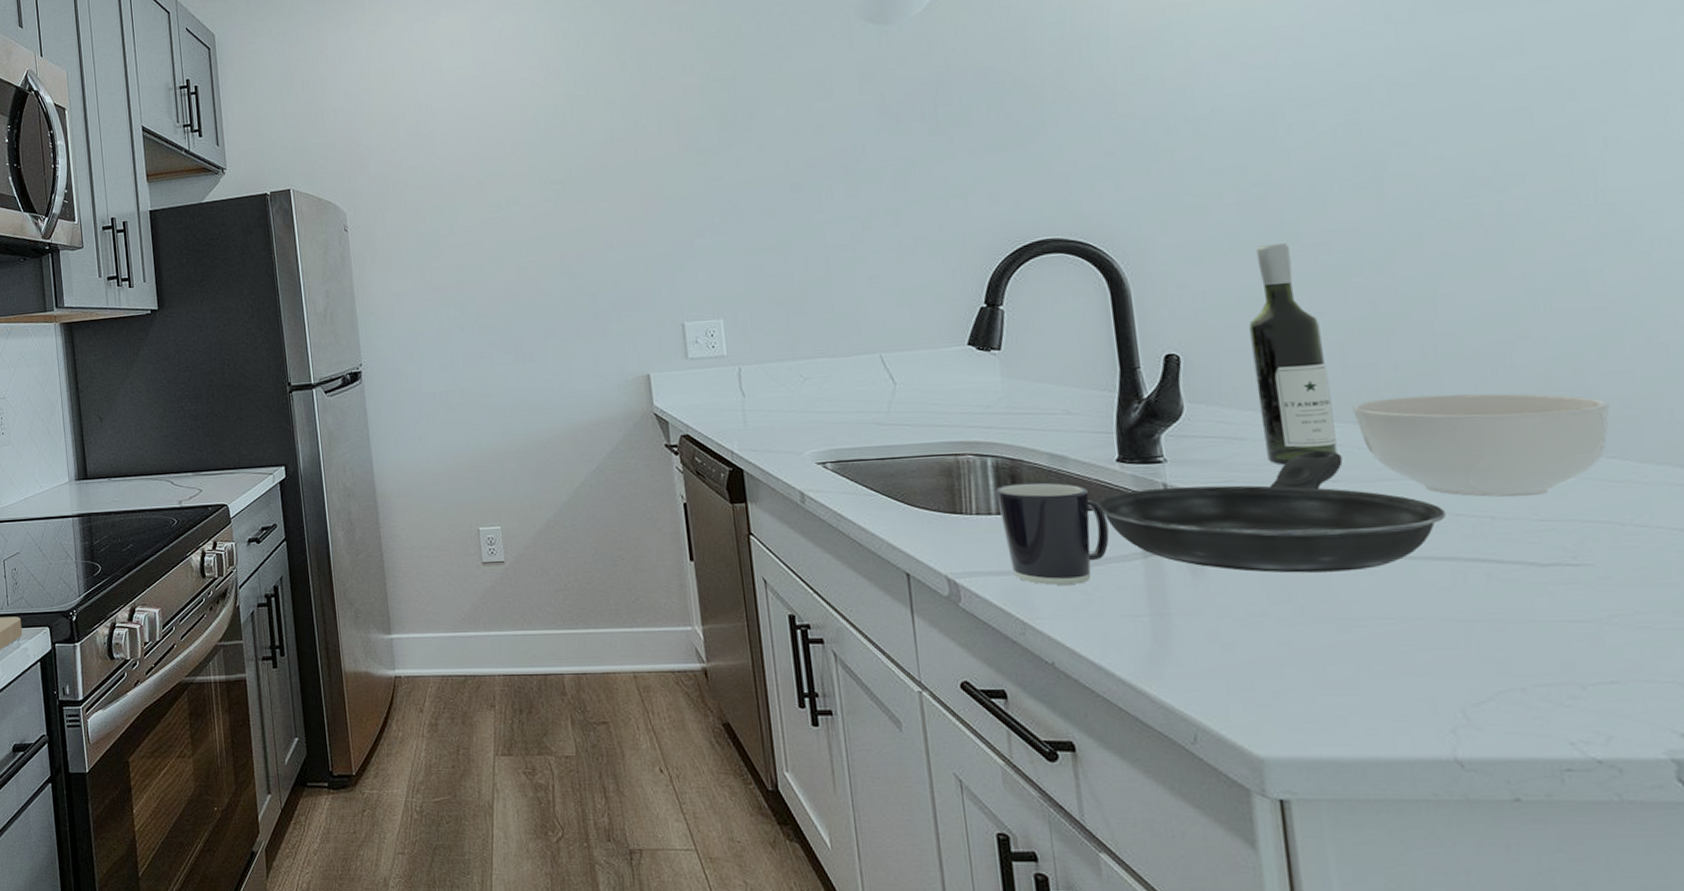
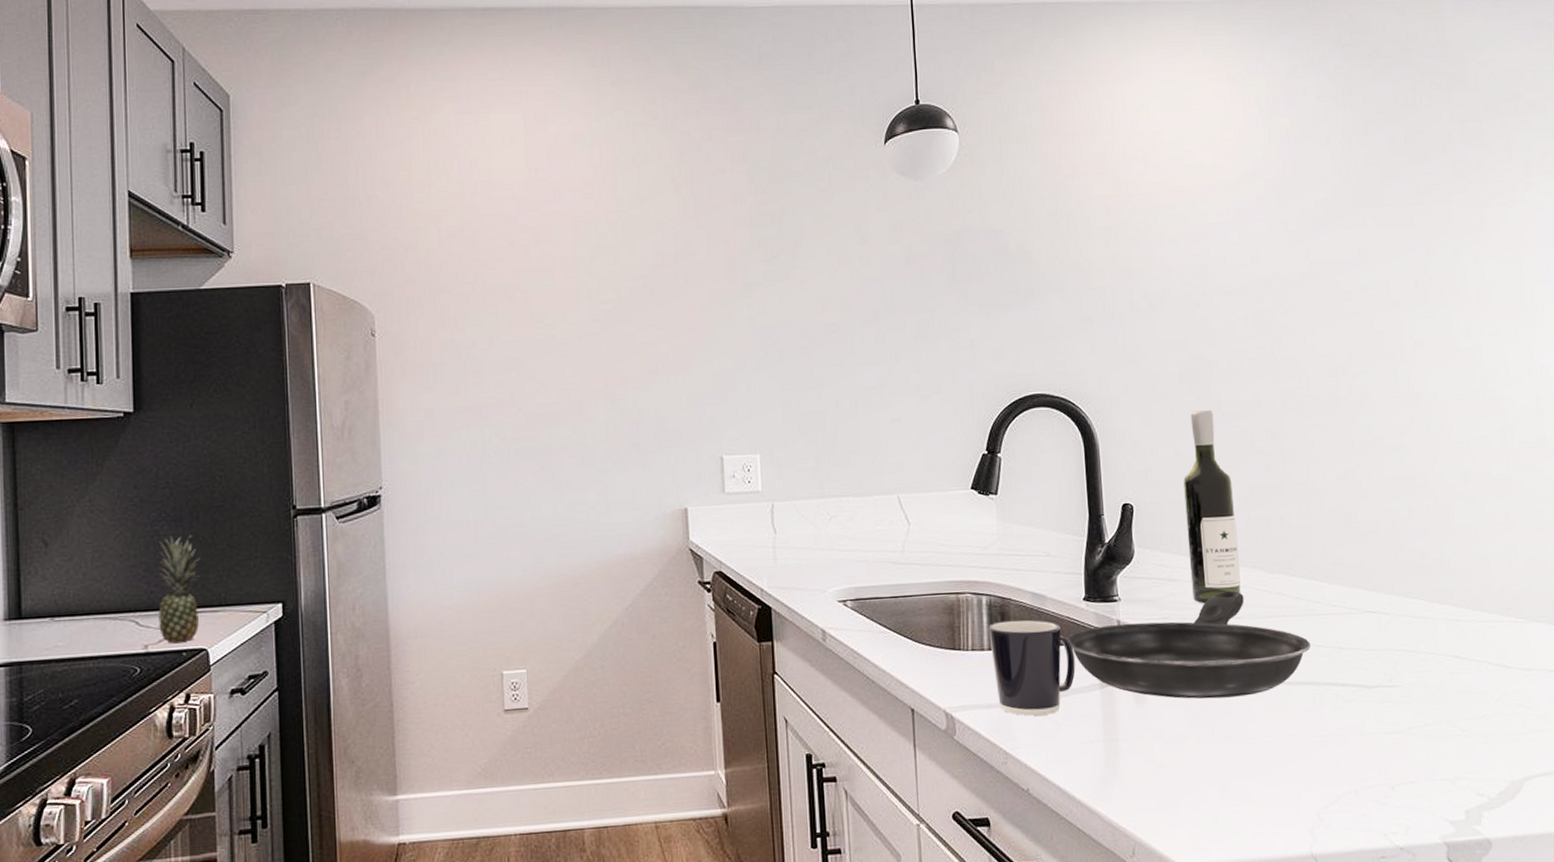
fruit: none [185,409,220,500] -> present [158,535,201,644]
bowl: present [1352,393,1610,498] -> none [1252,544,1414,631]

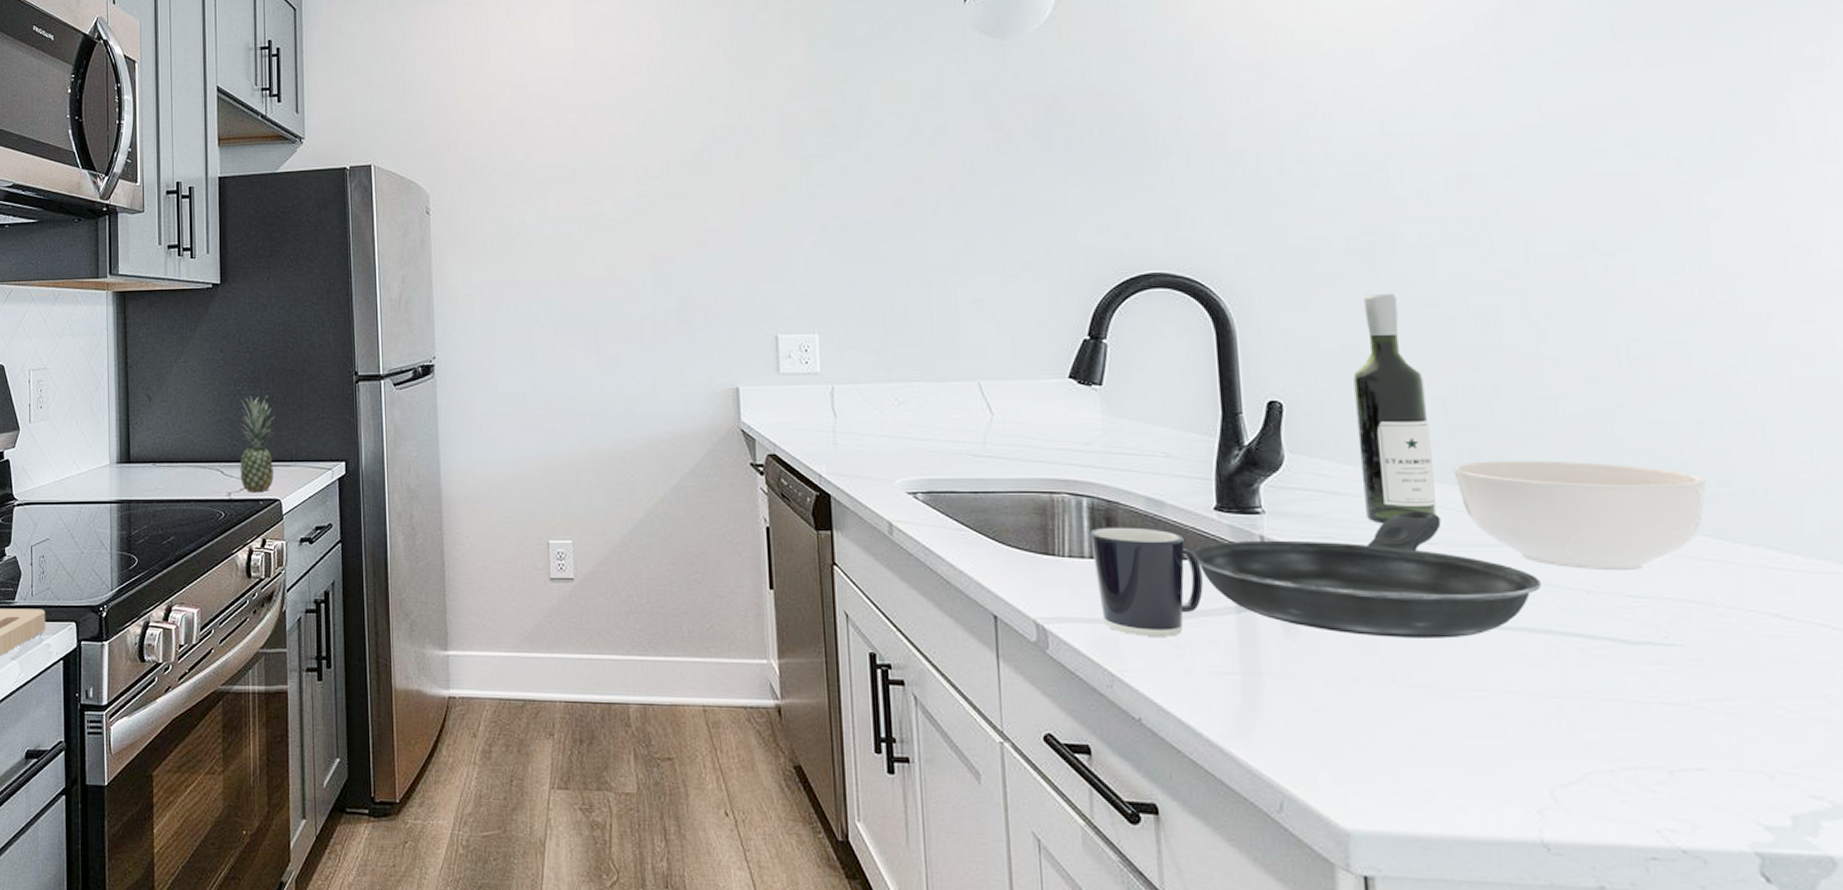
bowl: none [1252,544,1414,631] -> present [1453,460,1706,571]

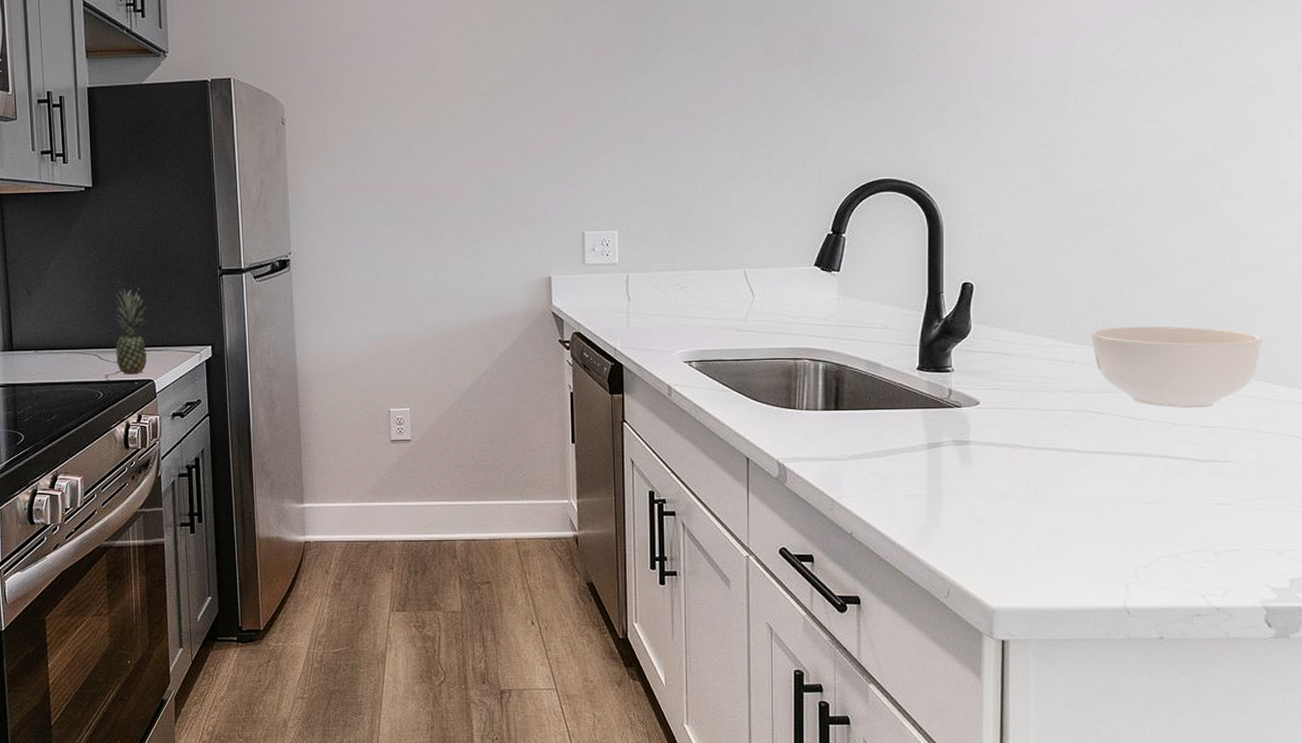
mug: present [1090,527,1203,637] -> none [823,384,904,470]
frying pan: present [1190,511,1541,639] -> none [897,367,1143,464]
bottle: present [1353,294,1436,524] -> none [1026,196,1077,378]

